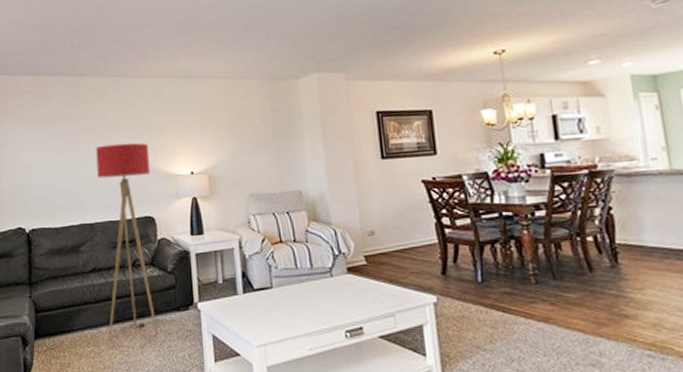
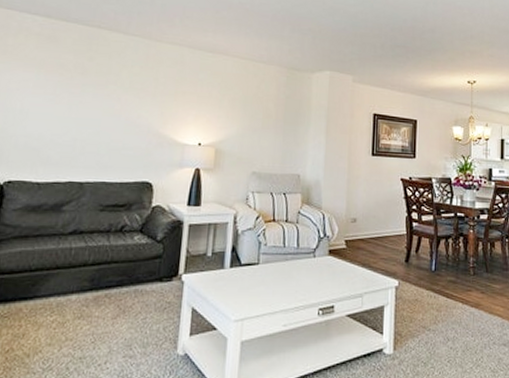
floor lamp: present [96,143,158,340] -> none [76,102,160,309]

